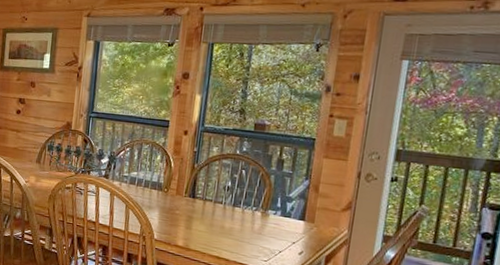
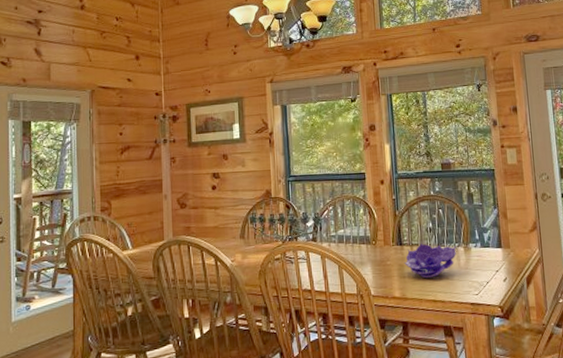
decorative bowl: none [194,200,254,235] -> present [404,243,457,278]

